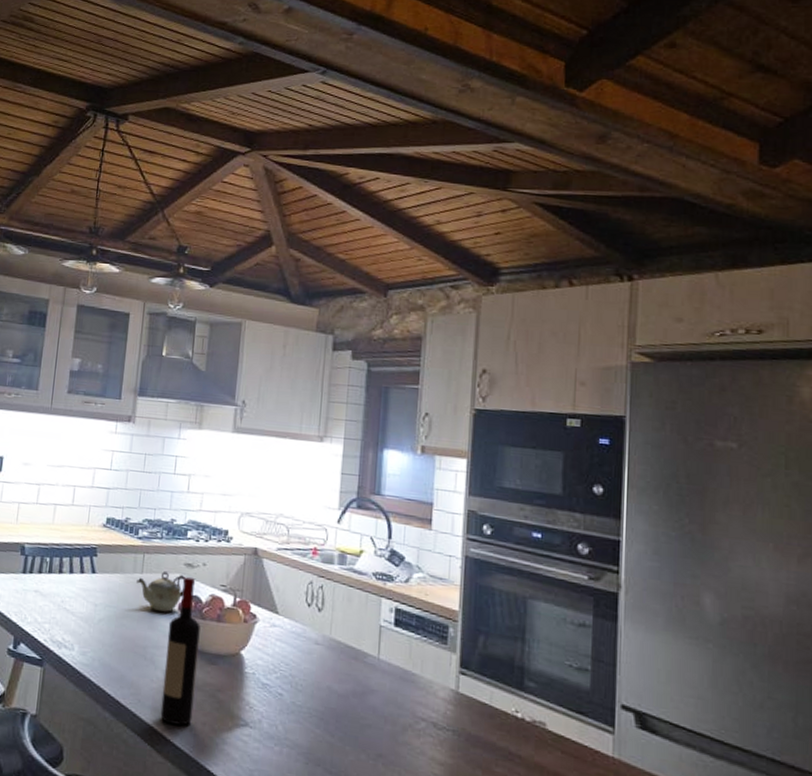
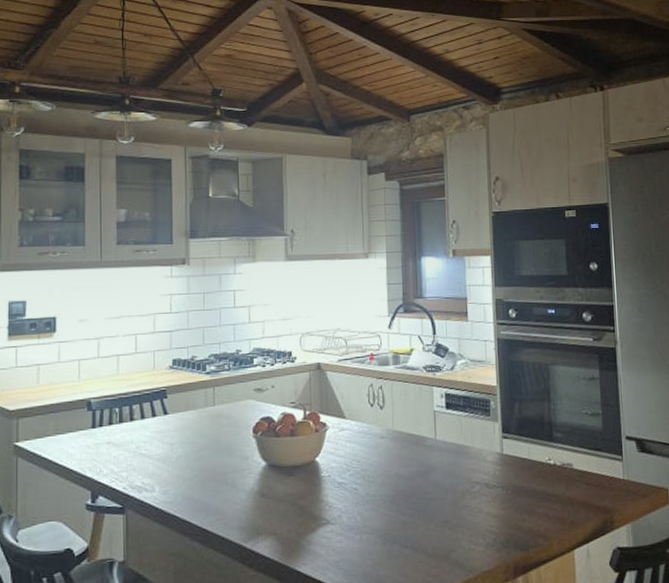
teapot: present [137,571,185,612] -> none [210,399,257,438]
wine bottle: present [160,577,200,726] -> none [245,401,278,538]

